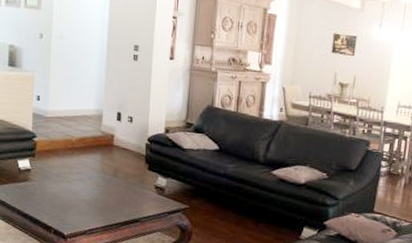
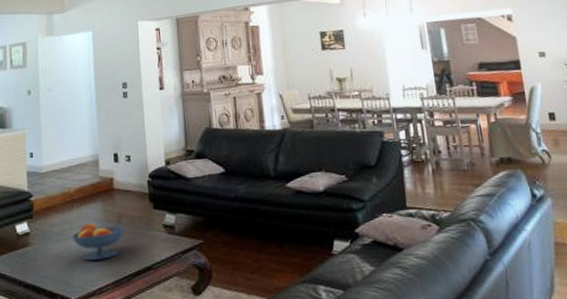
fruit bowl: none [69,170,120,206] -> present [71,222,125,261]

